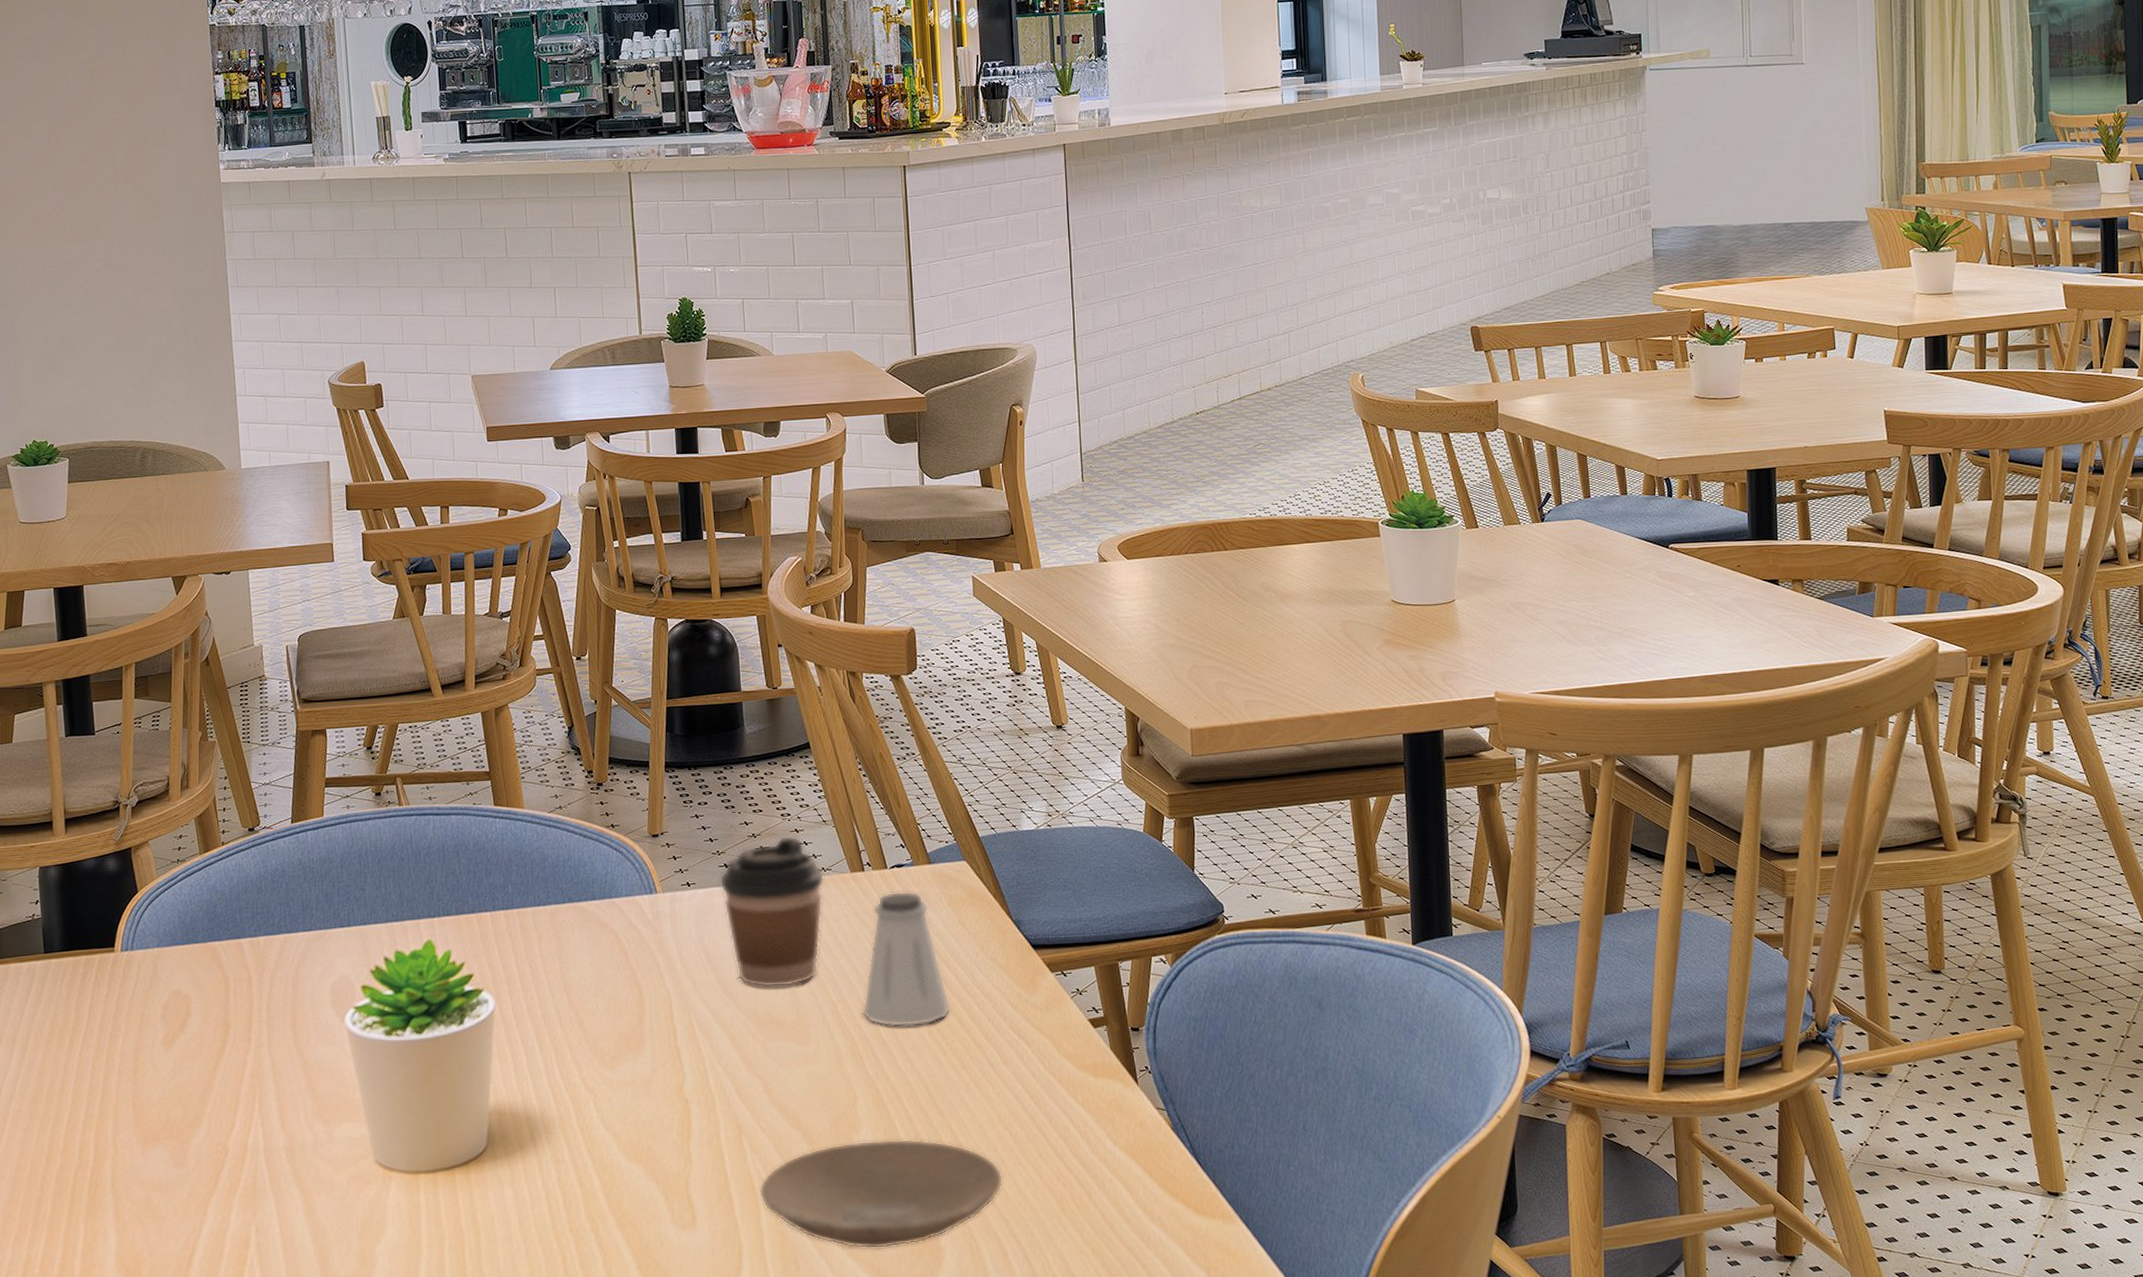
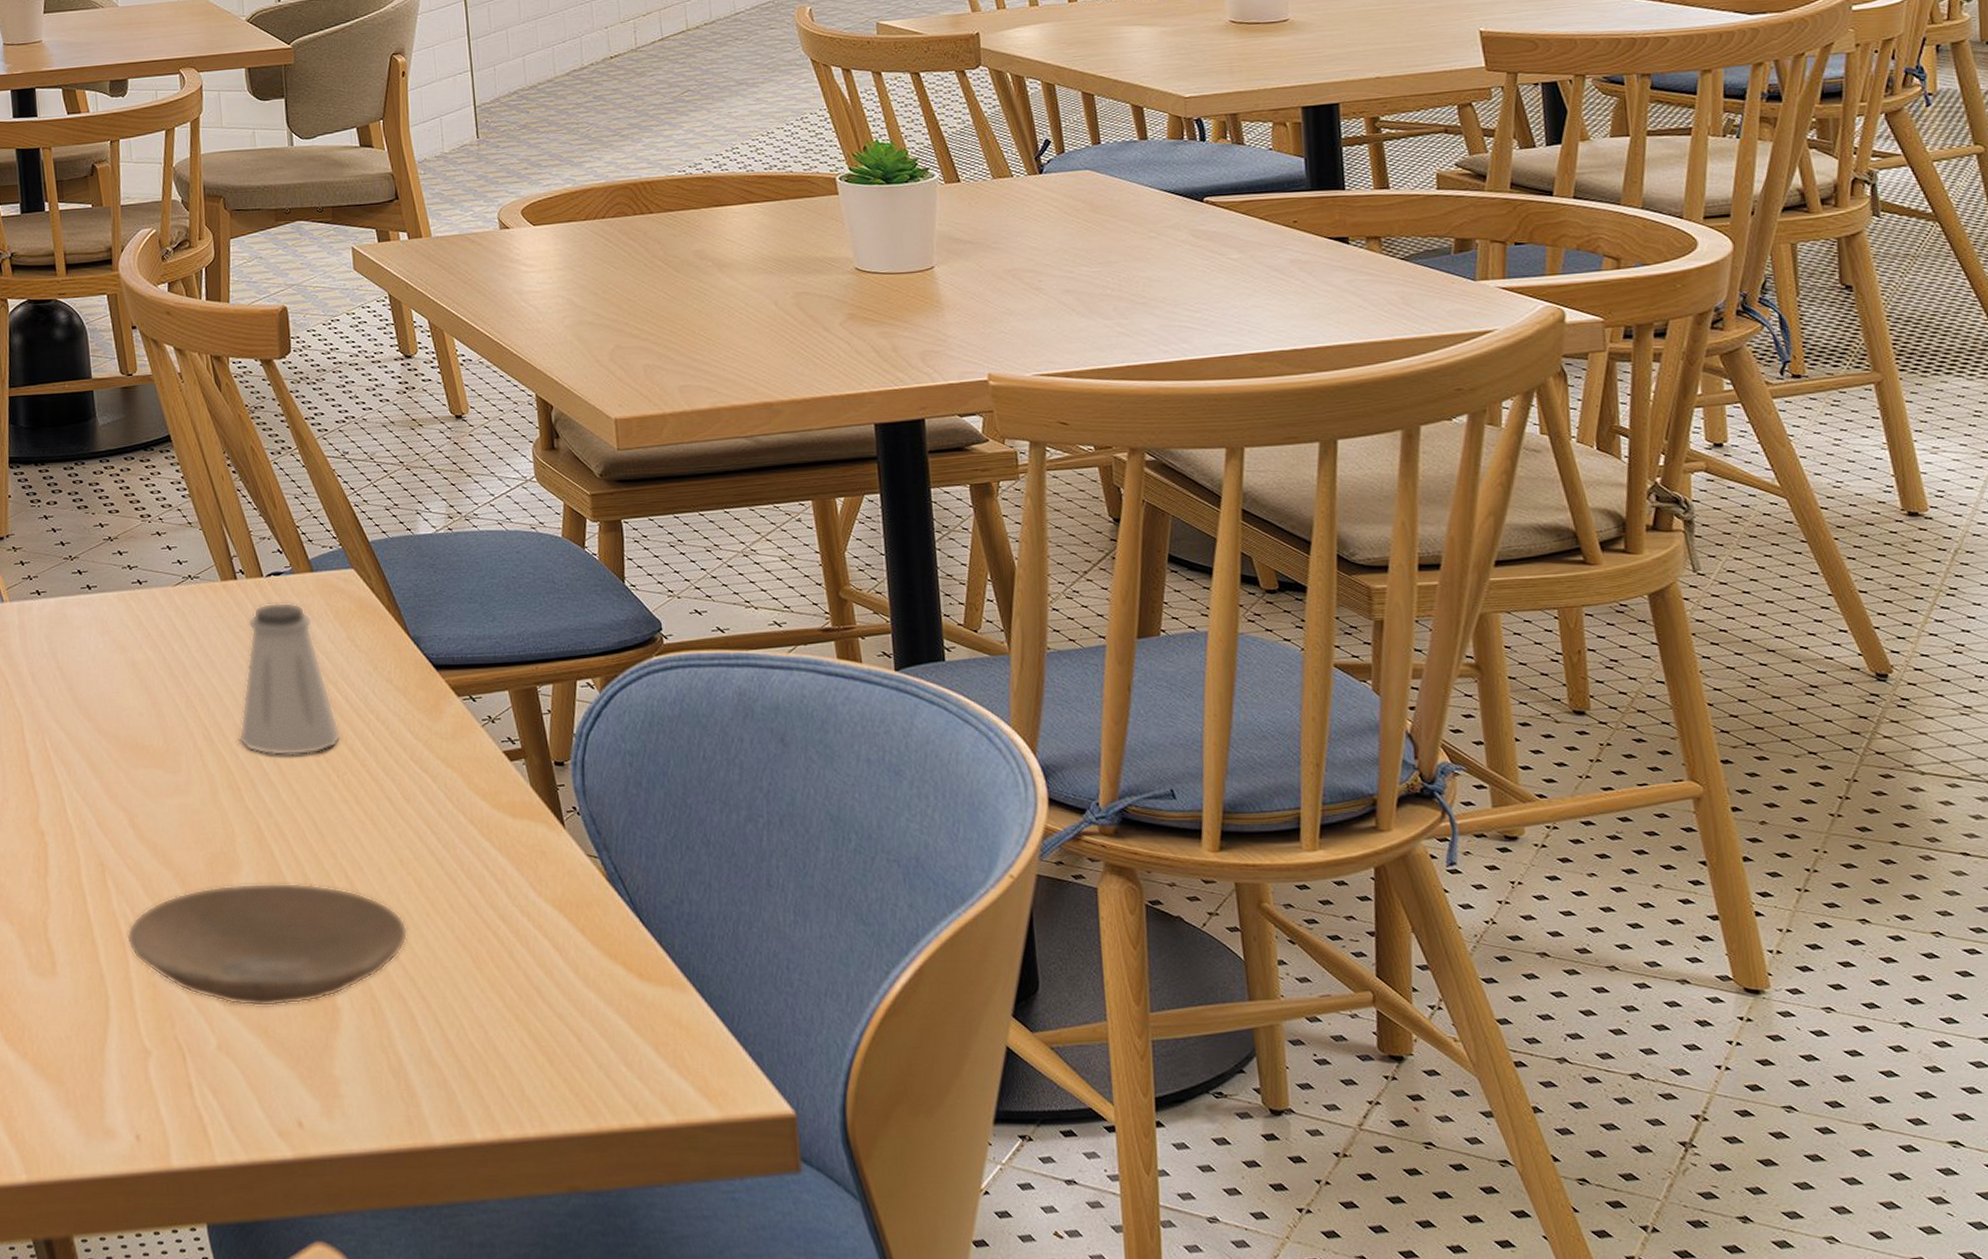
coffee cup: present [719,835,825,988] -> none [73,539,192,709]

